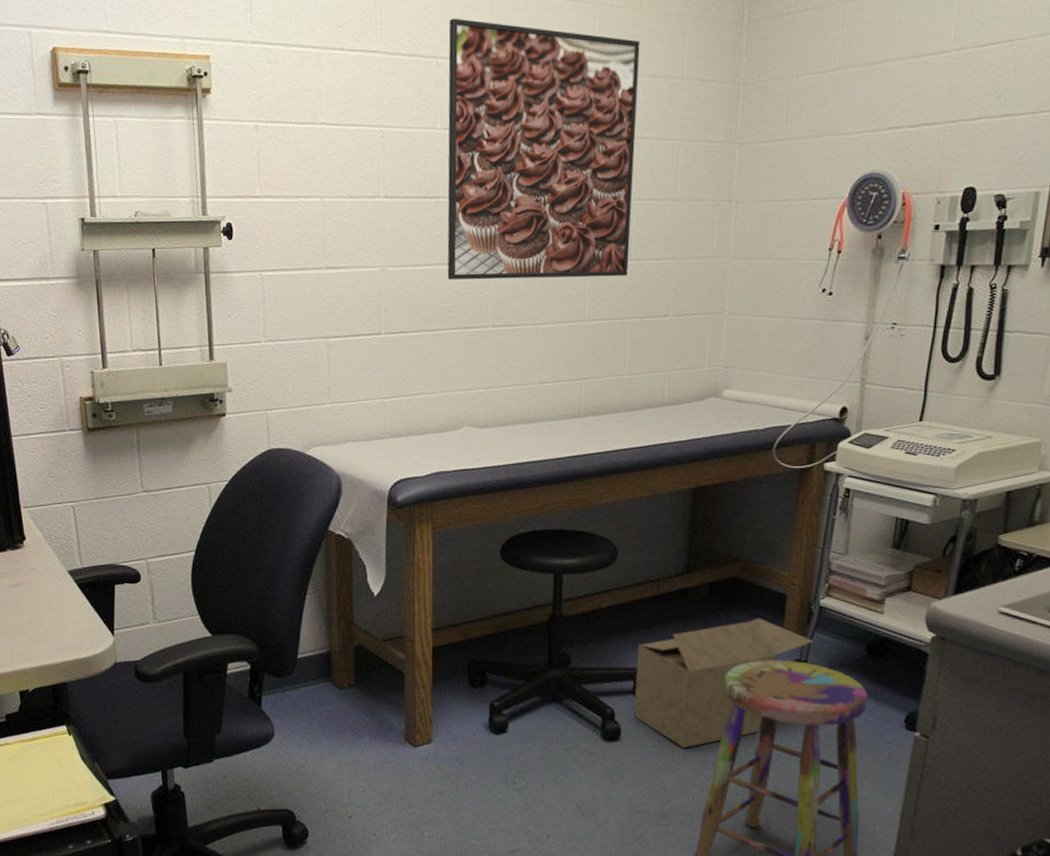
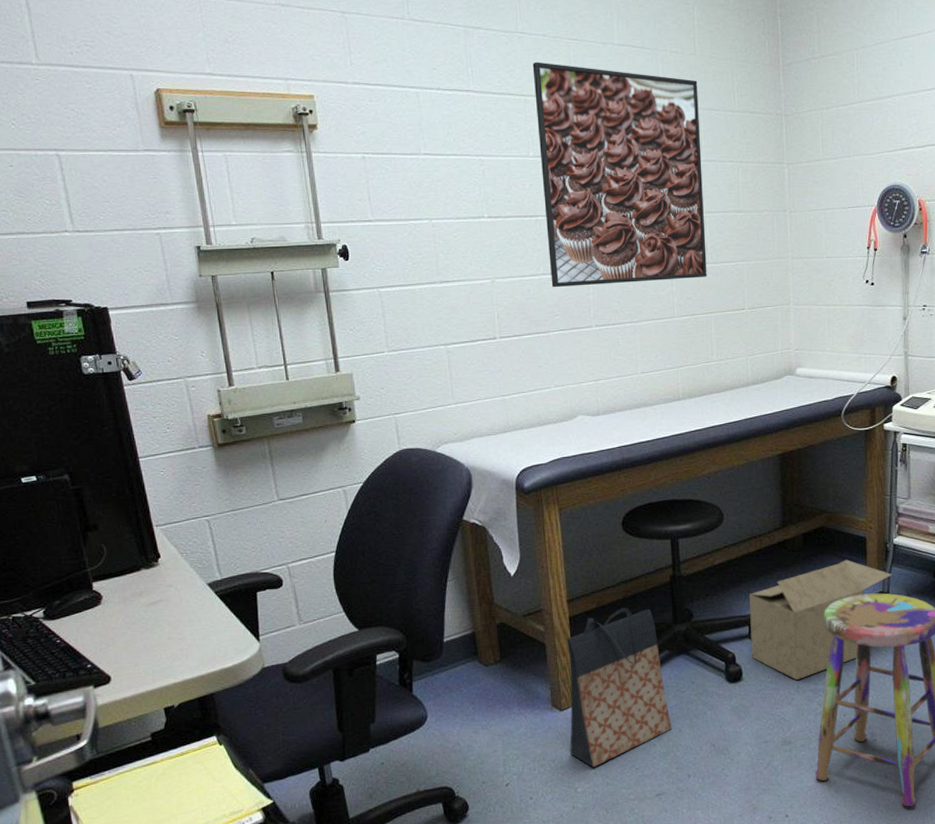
bag: none [420,643,534,813] -> present [566,607,672,768]

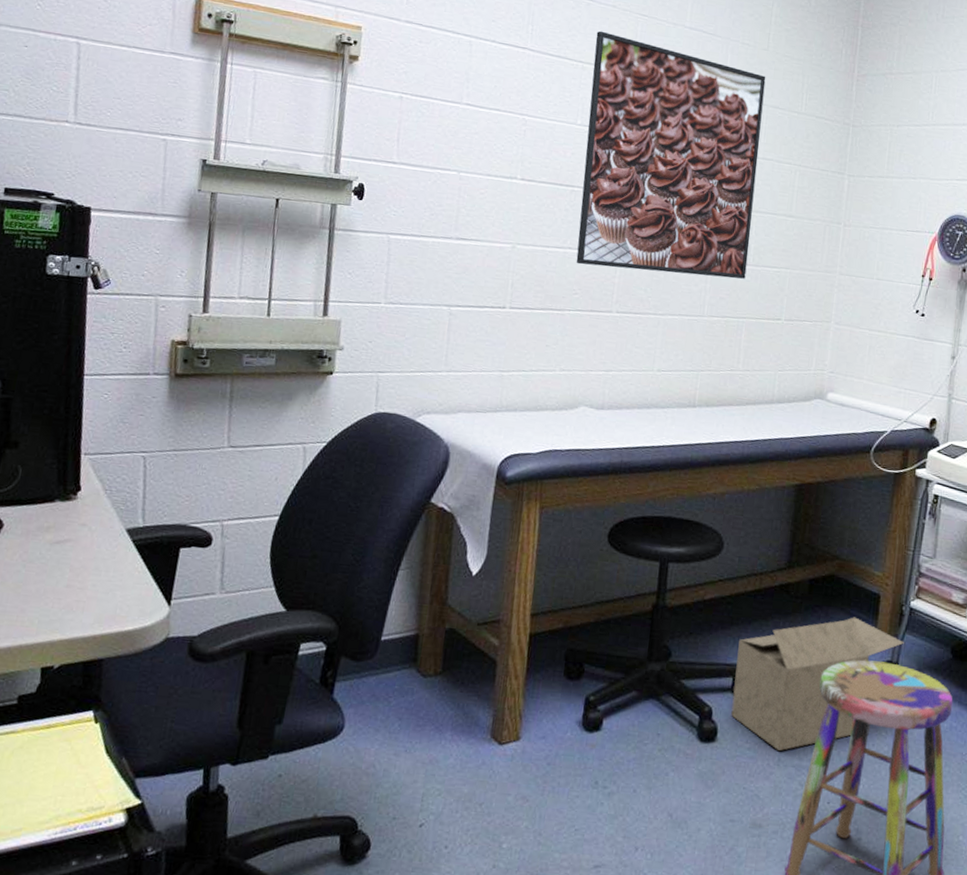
bag: present [566,607,672,768] -> none [502,632,627,821]

